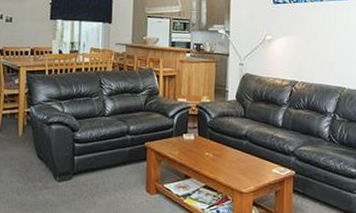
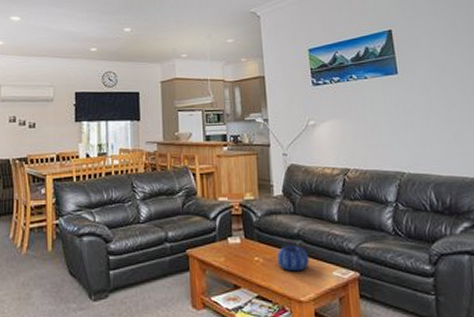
decorative bowl: none [225,144,253,167] -> present [276,245,310,272]

